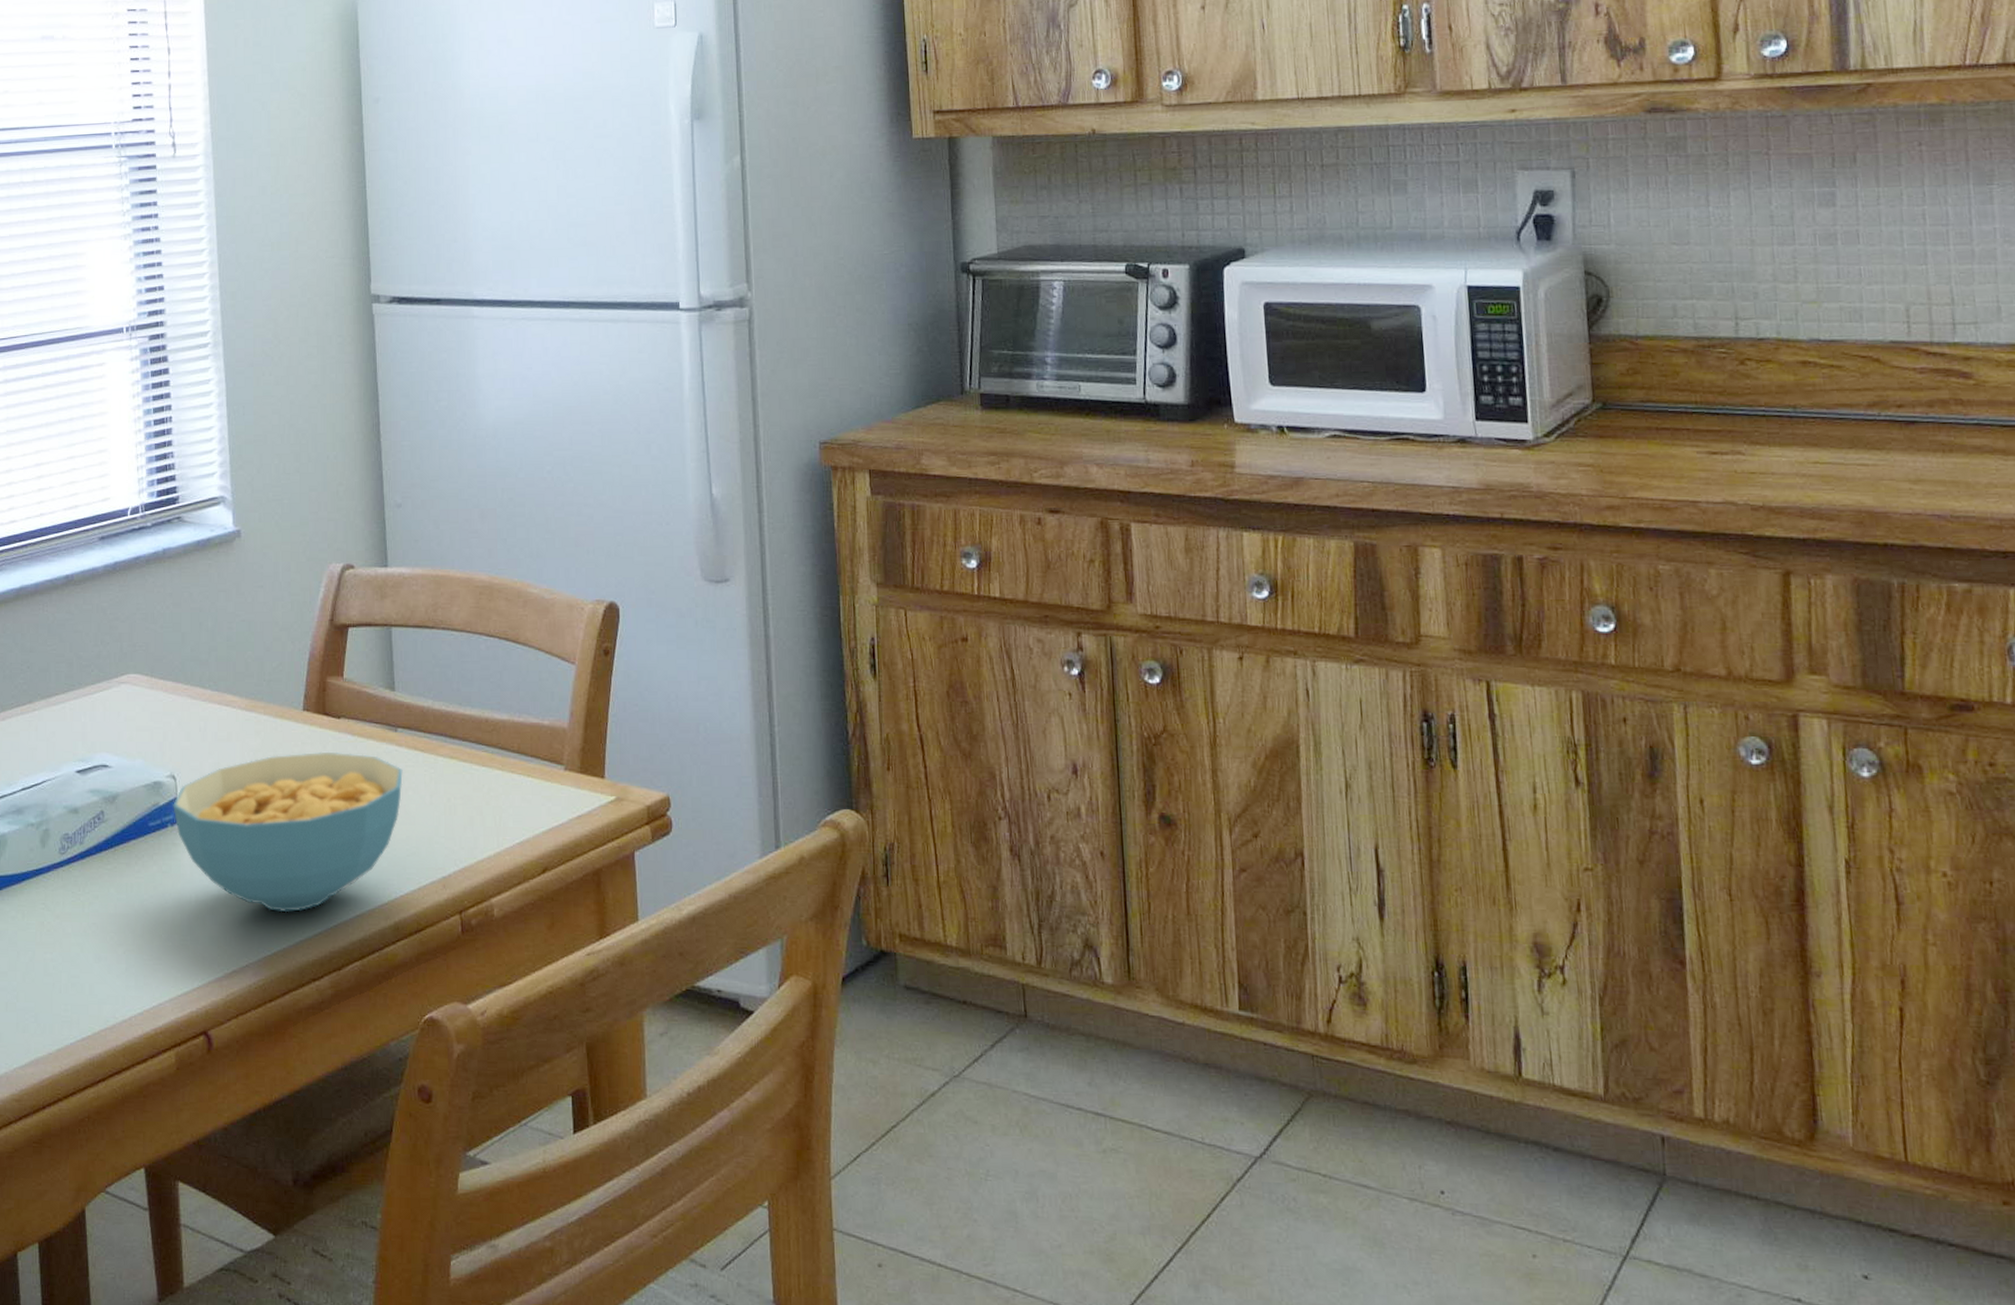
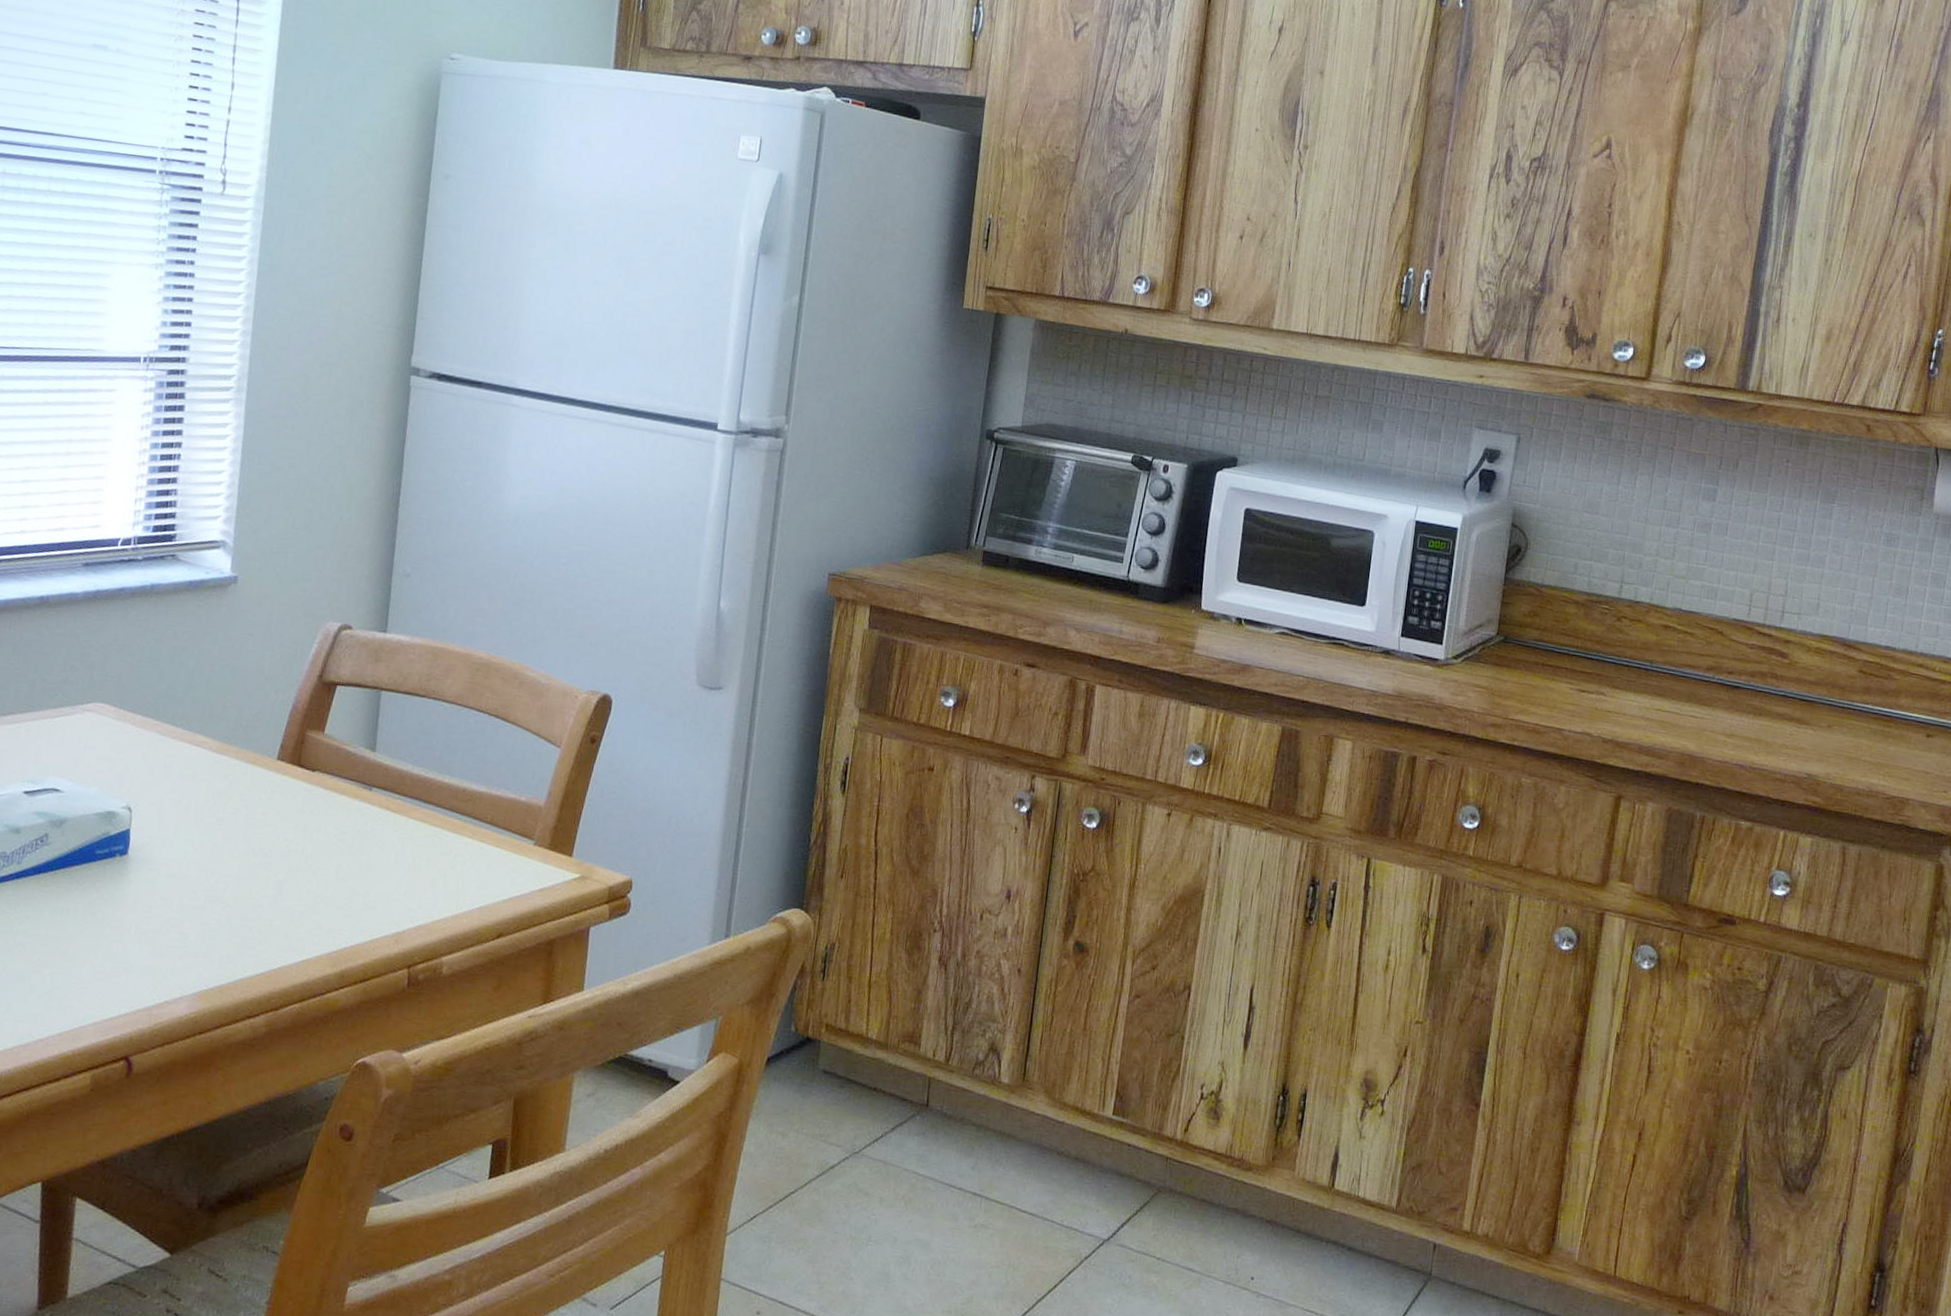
cereal bowl: present [173,751,403,913] -> none [123,799,372,951]

